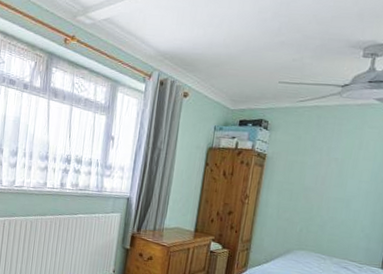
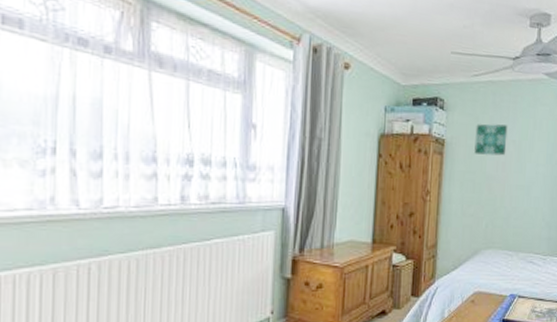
wall art: none [294,143,331,171] -> present [474,124,508,156]

